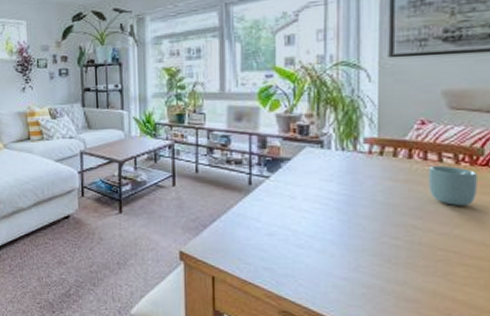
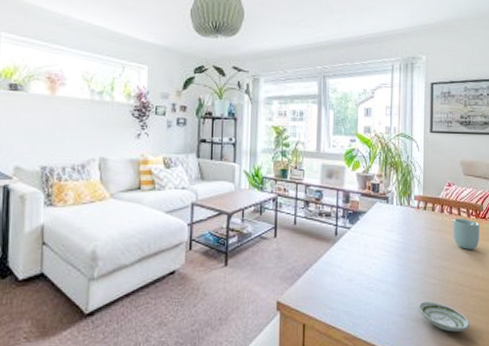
saucer: none [371,265,458,306] -> present [418,301,470,332]

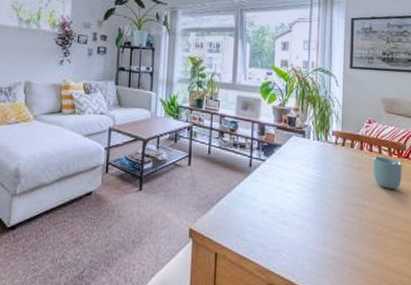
saucer: present [418,301,470,332] -> none [334,239,390,273]

